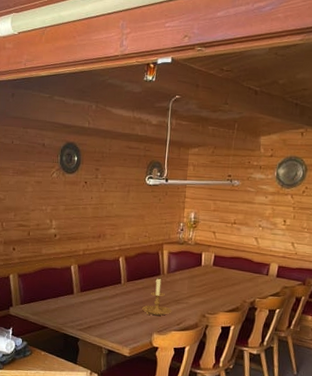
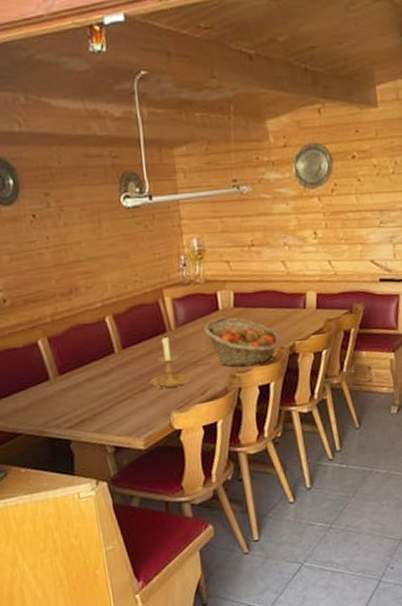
fruit basket: none [187,271,244,311] -> present [203,317,280,368]

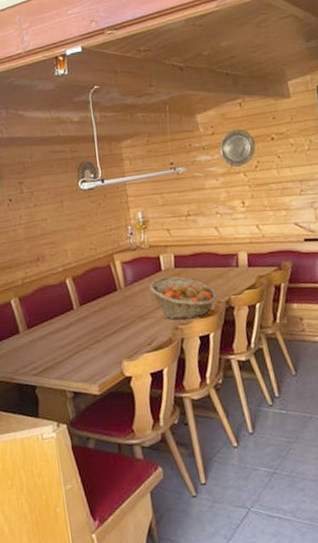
candle holder: present [150,336,191,389] -> none [104,294,139,340]

